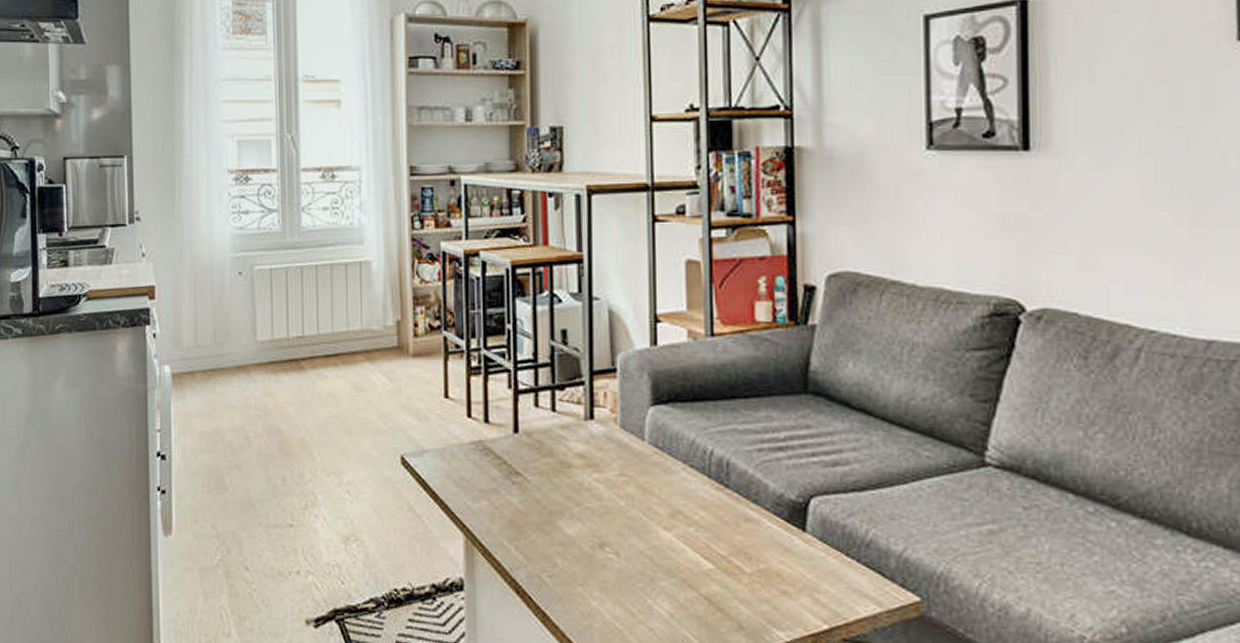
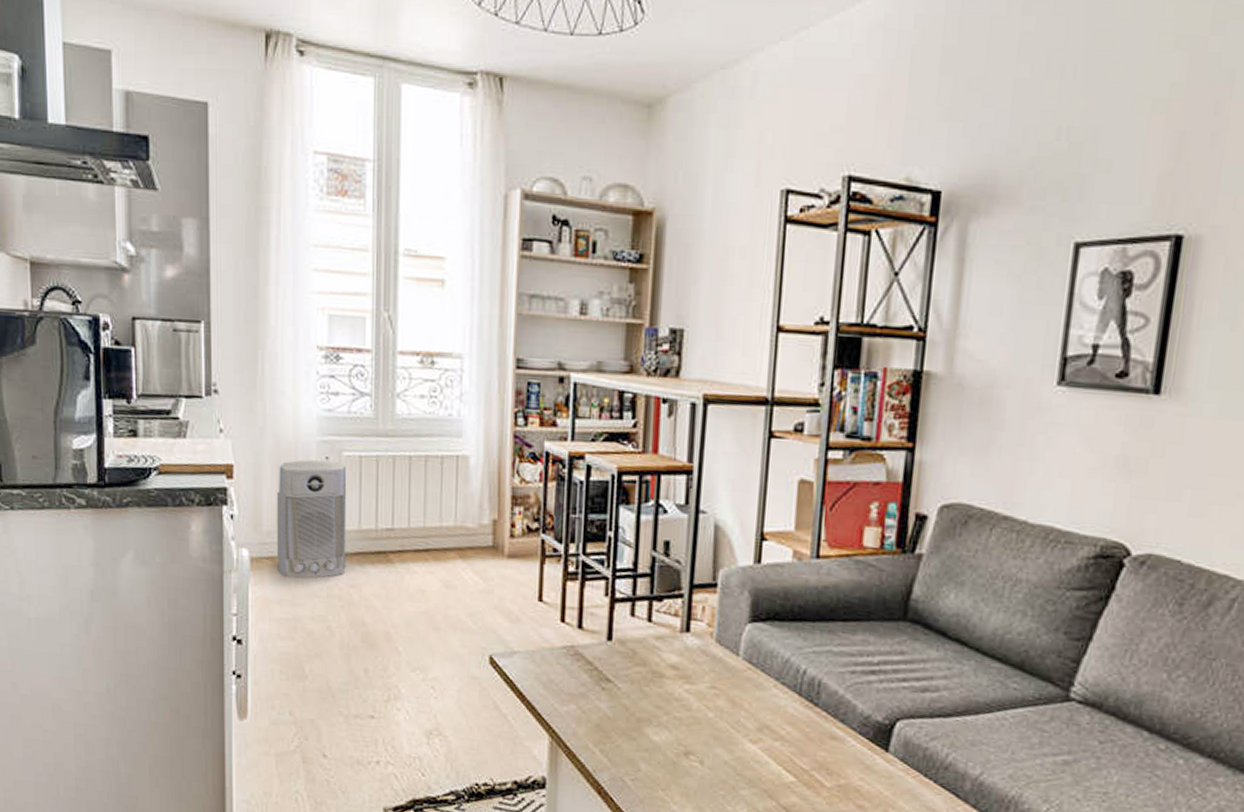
air purifier: none [196,276,261,392] -> present [277,460,347,579]

